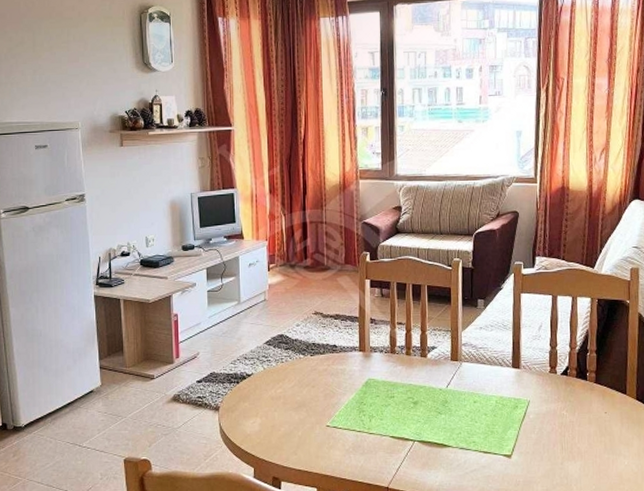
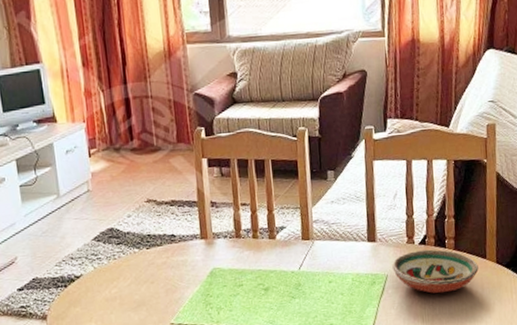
decorative bowl: none [535,380,618,424] -> present [392,249,479,294]

